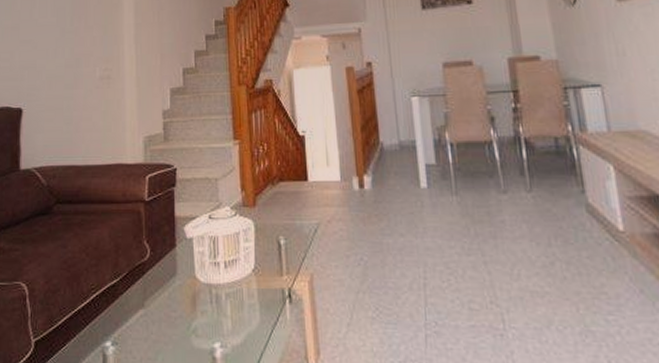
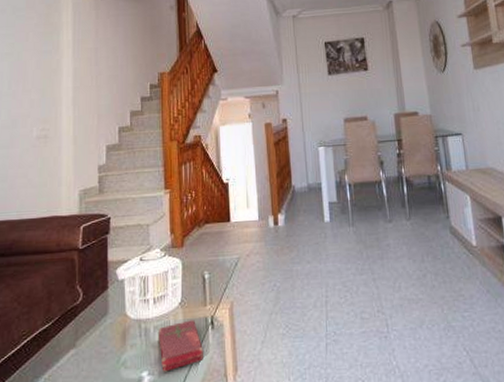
book: none [231,290,281,346] -> present [159,320,203,372]

